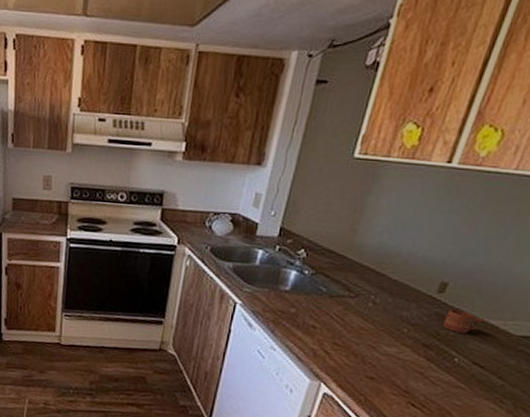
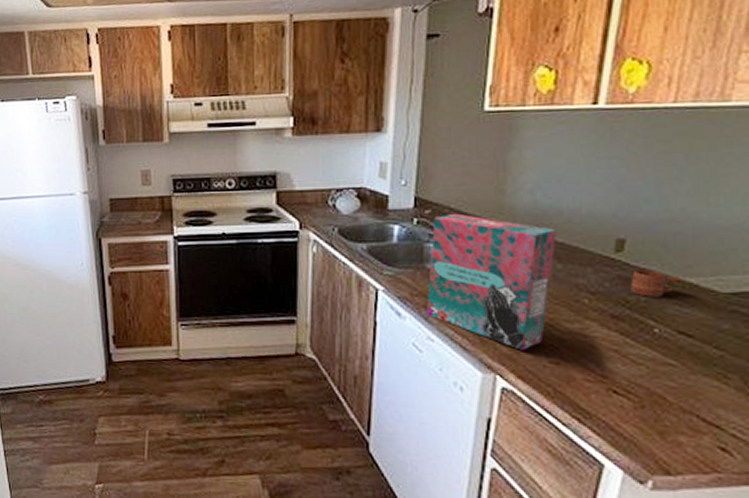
cereal box: none [274,245,394,365] -> present [427,213,557,351]

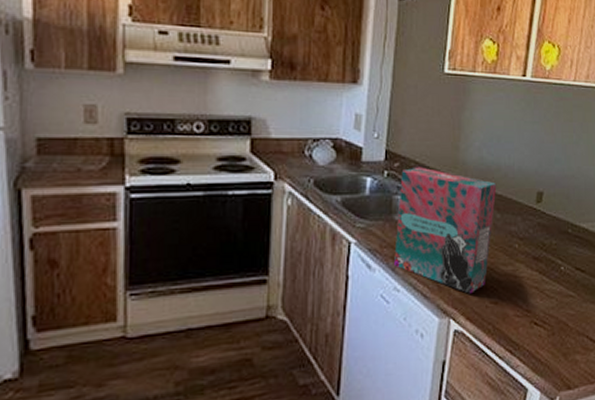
mug: present [630,270,684,297] -> none [546,218,579,241]

